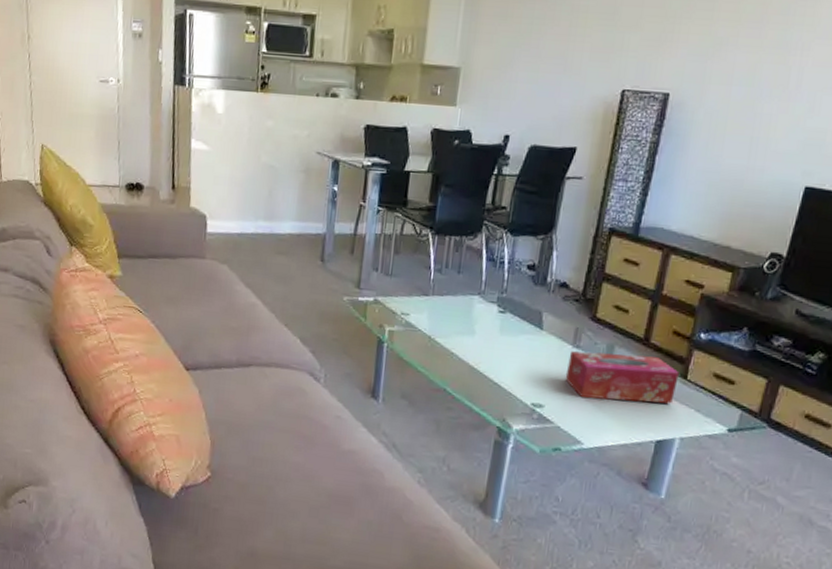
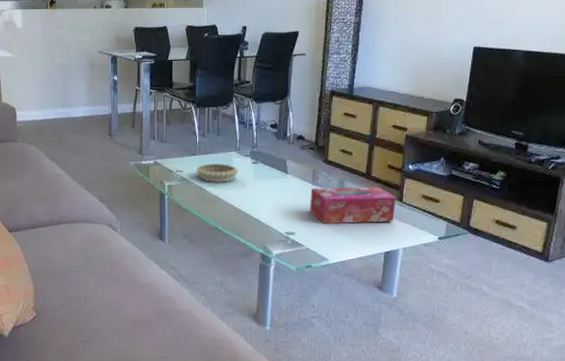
decorative bowl: none [427,308,481,334] -> present [197,164,239,183]

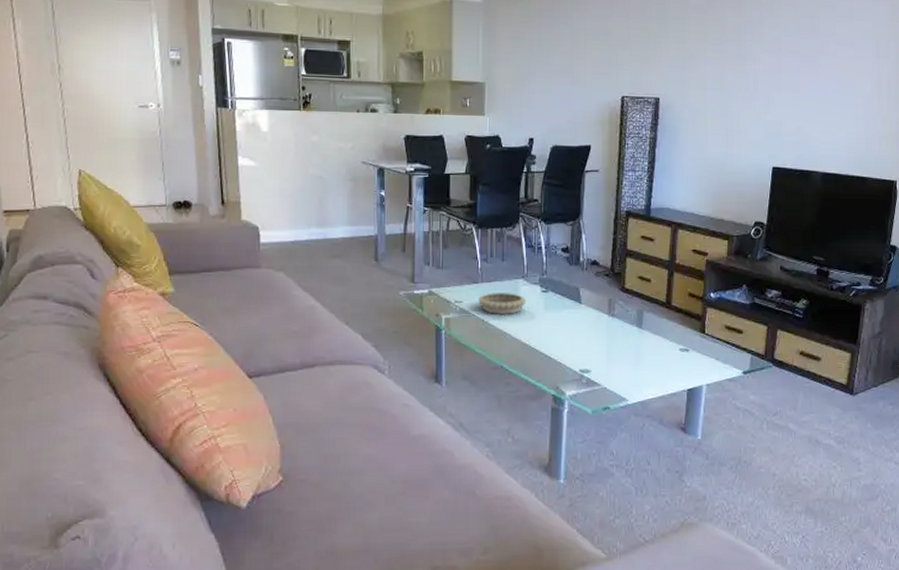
tissue box: present [309,187,396,224] -> none [605,317,698,360]

